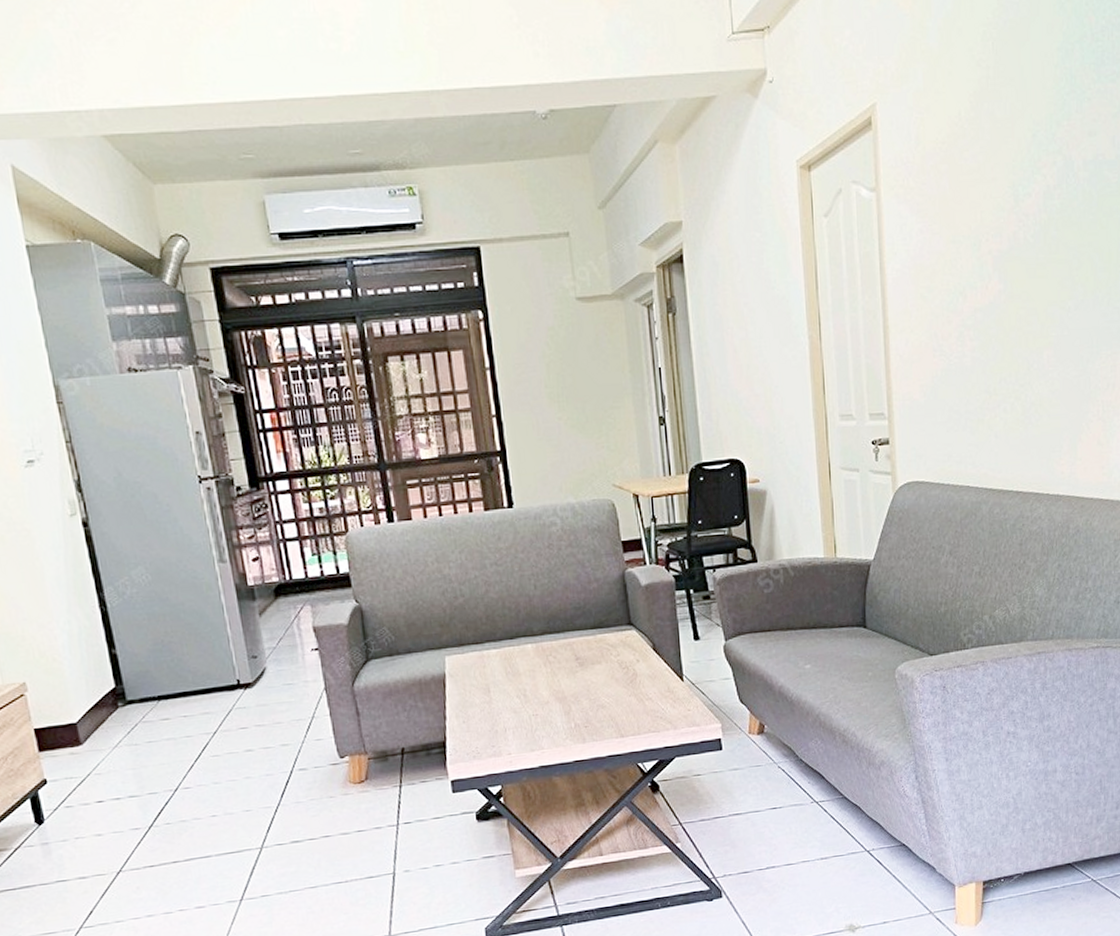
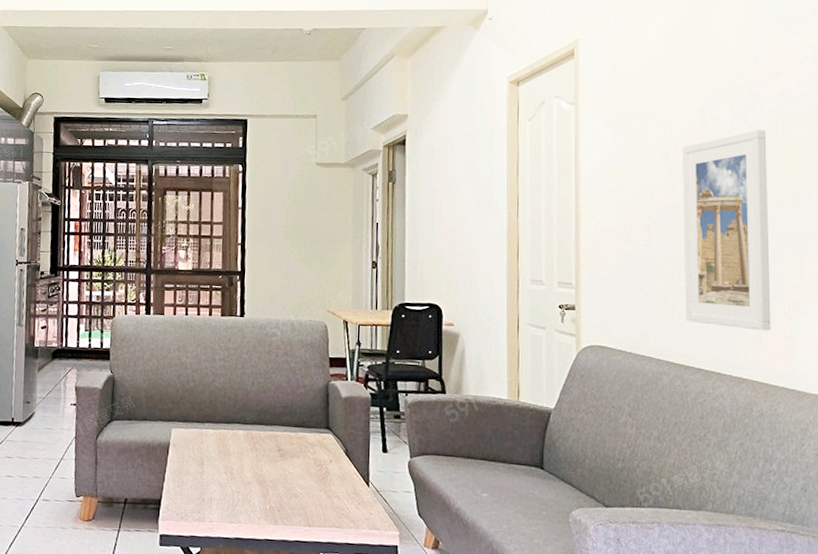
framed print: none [994,204,1086,441] -> present [683,129,771,331]

